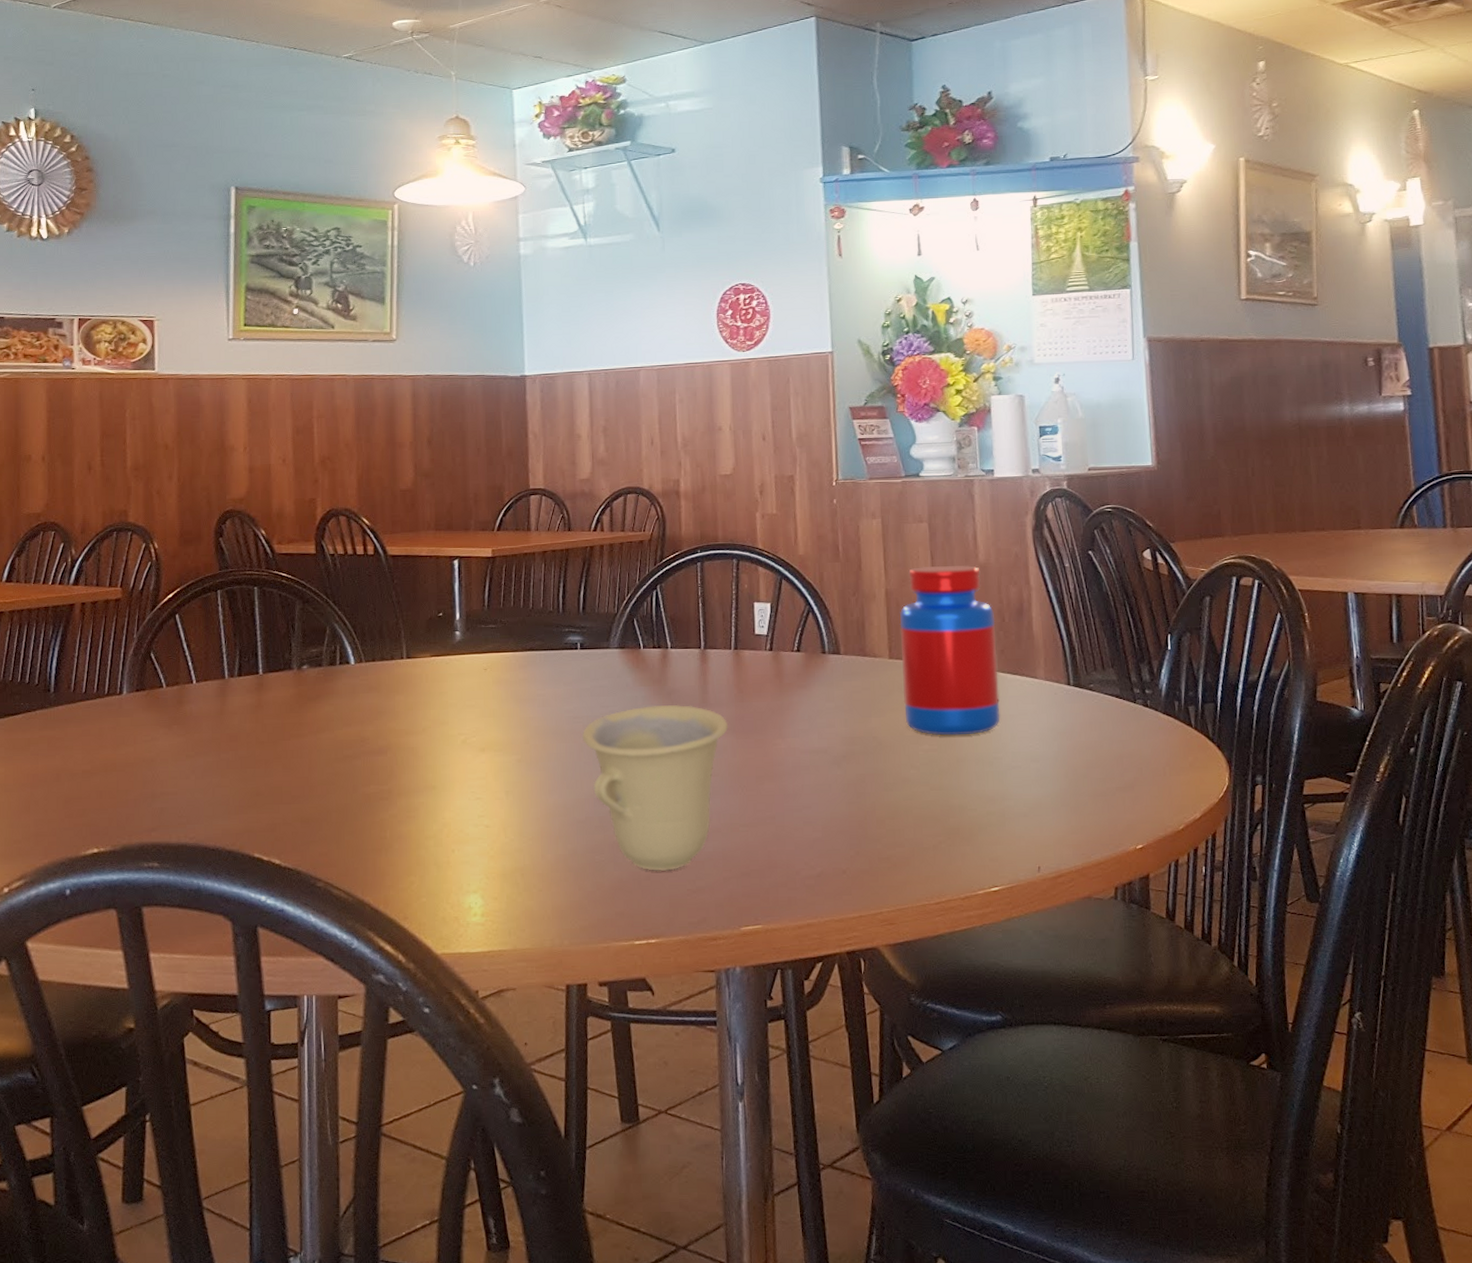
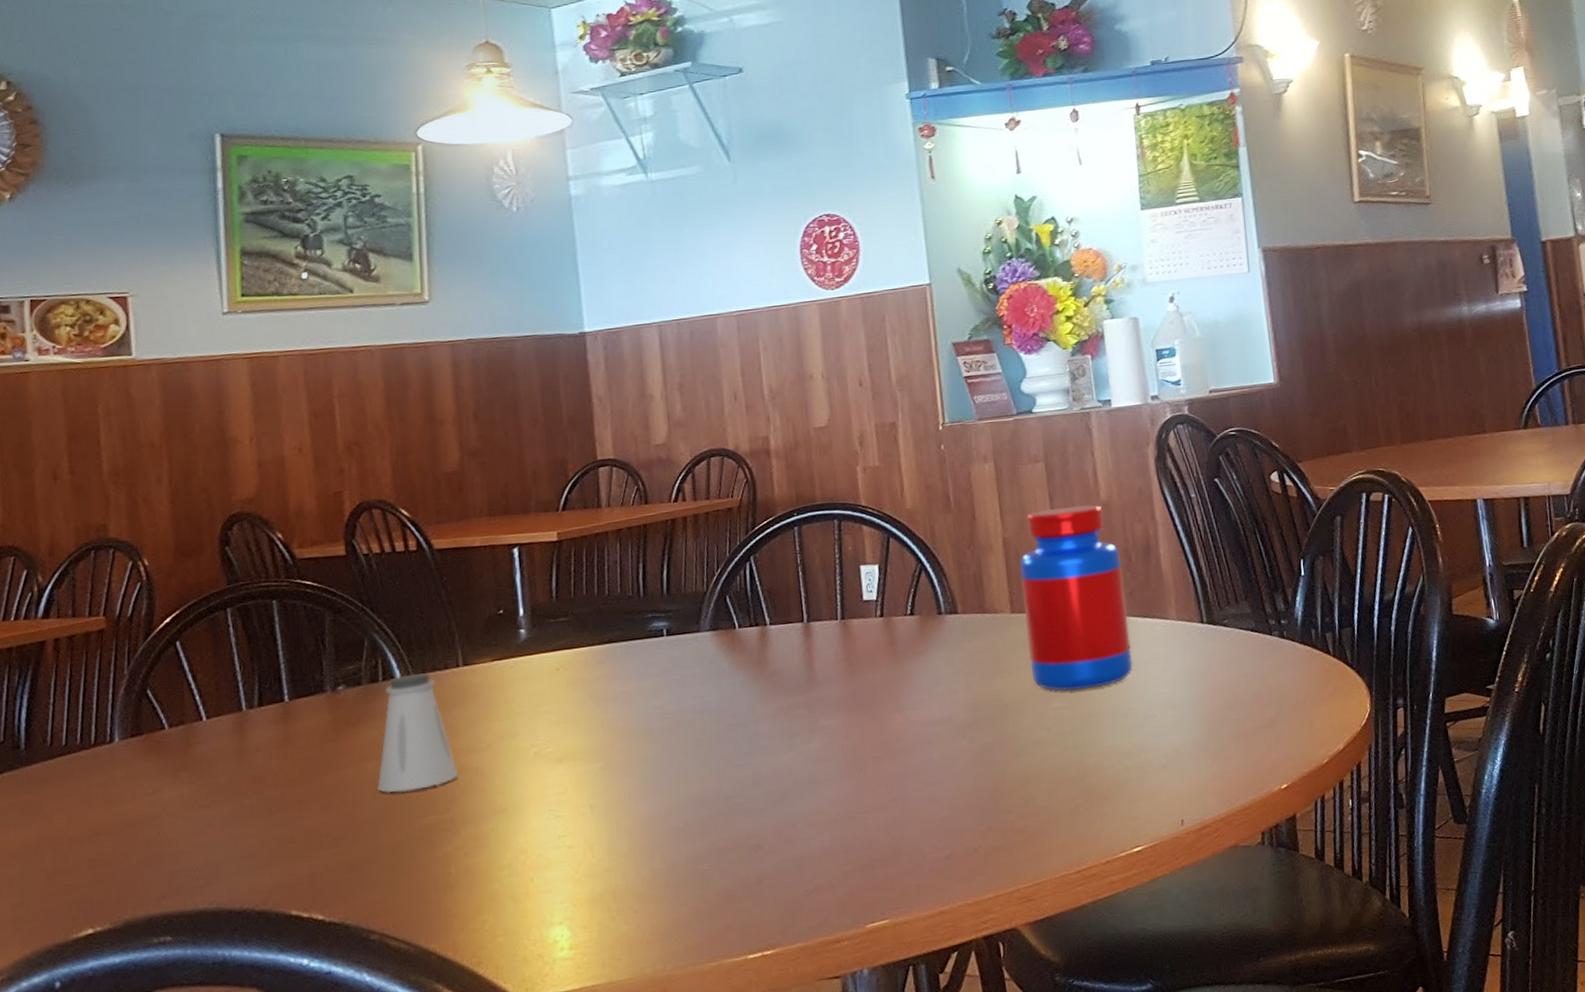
saltshaker: none [330,661,397,762] -> present [377,673,459,794]
cup: present [582,704,729,871] -> none [674,685,840,875]

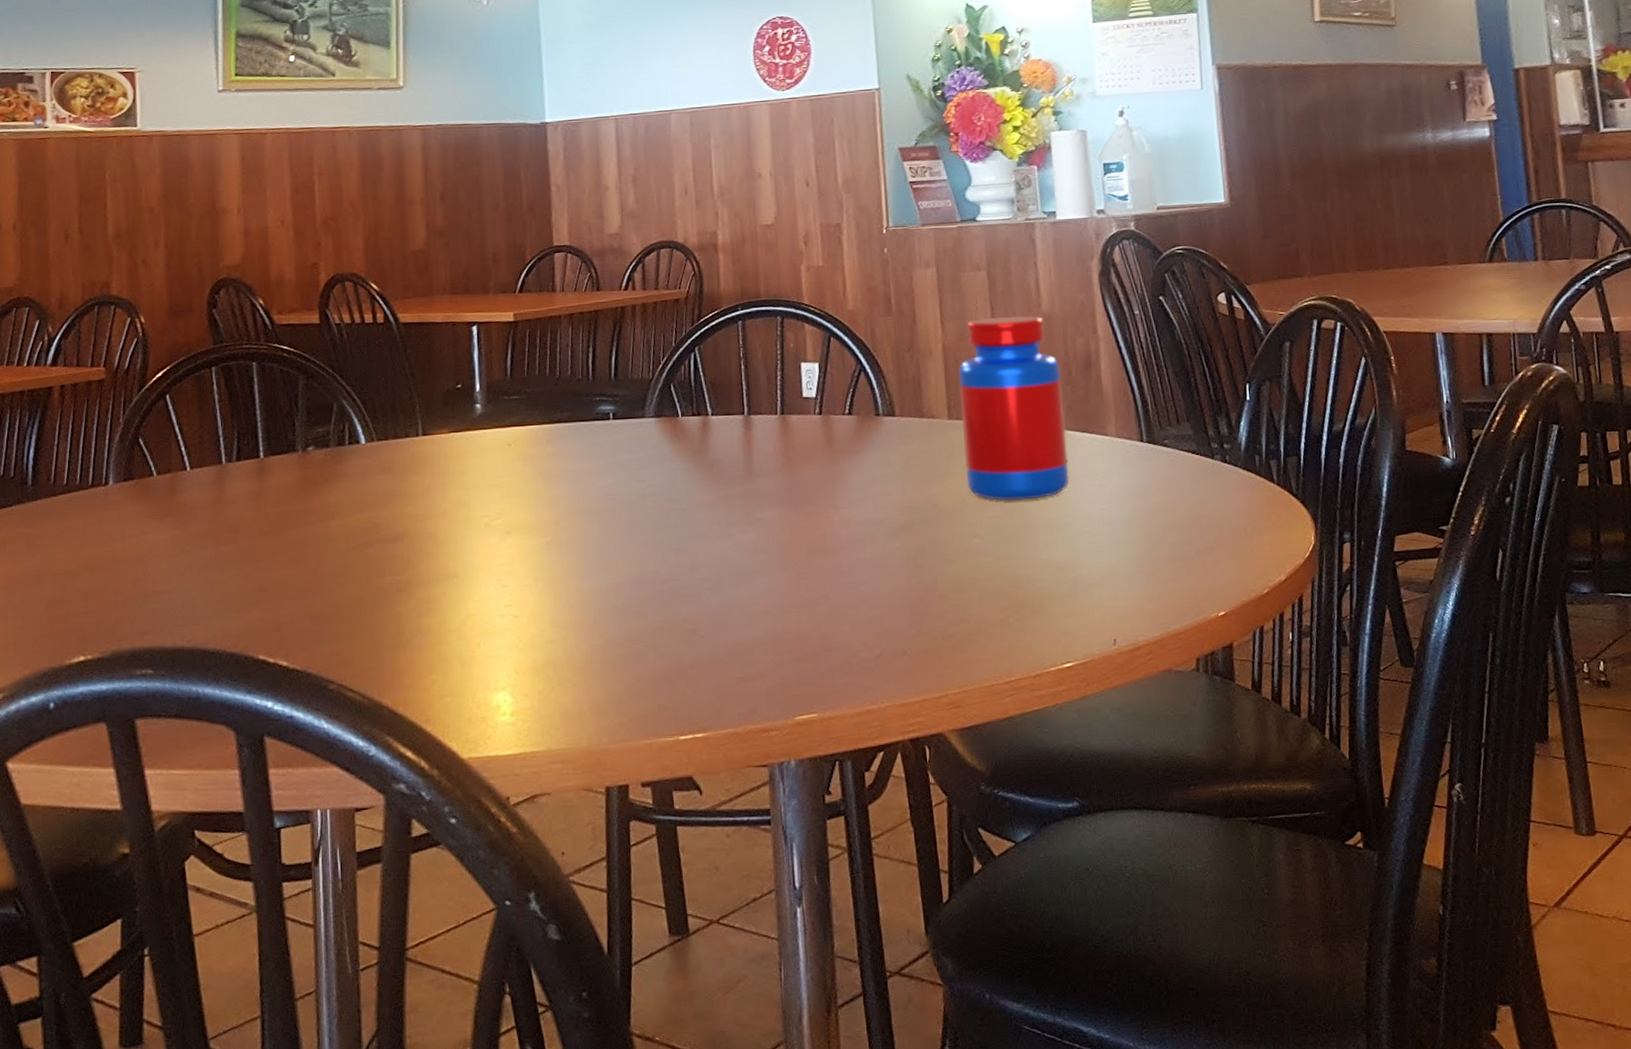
saltshaker: present [377,673,459,794] -> none [340,439,415,552]

